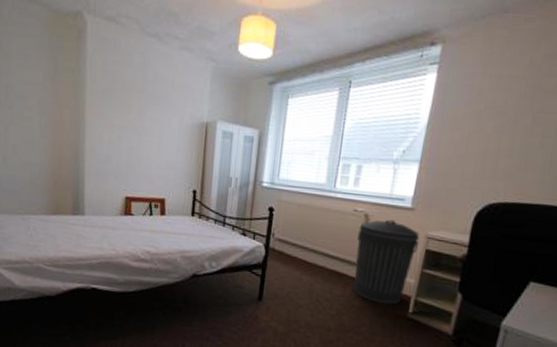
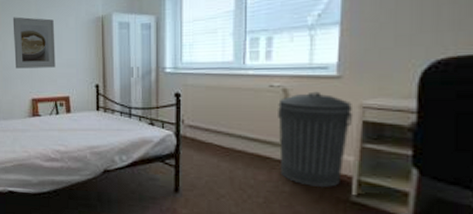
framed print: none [110,109,157,168] -> present [12,17,56,69]

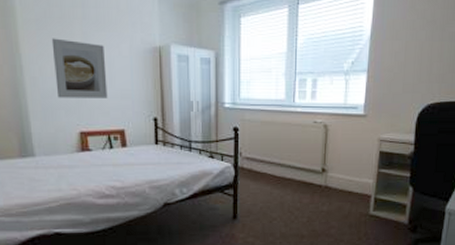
trash can: present [278,91,354,187] -> none [320,127,374,205]

